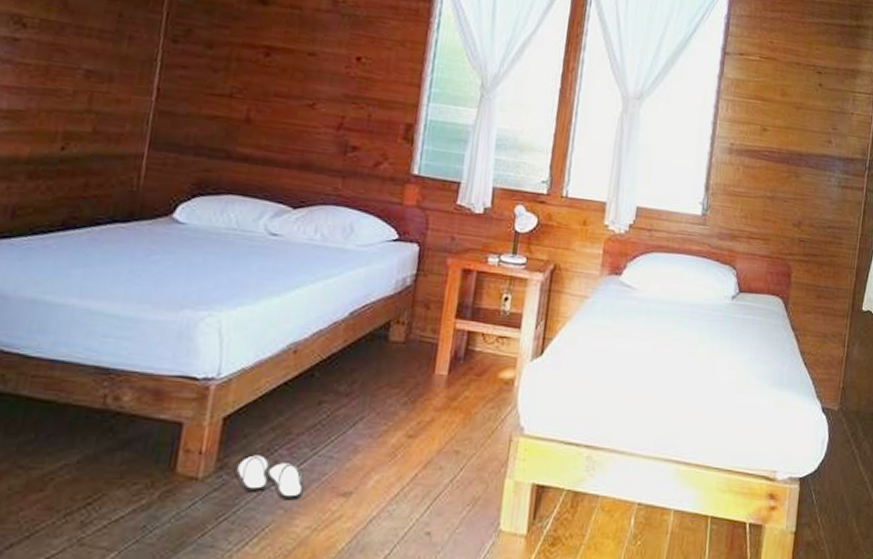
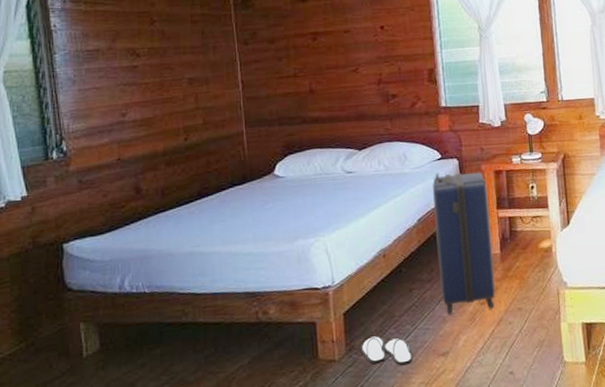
suitcase: none [358,256,449,446] -> present [432,172,496,315]

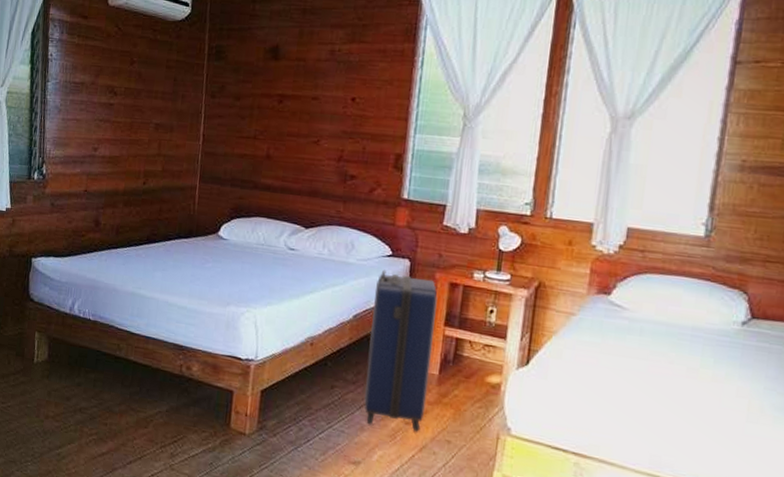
slippers: present [360,336,414,366] -> none [271,422,323,461]

